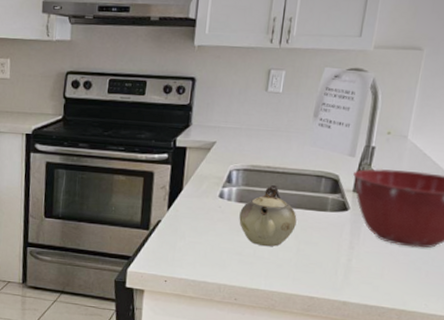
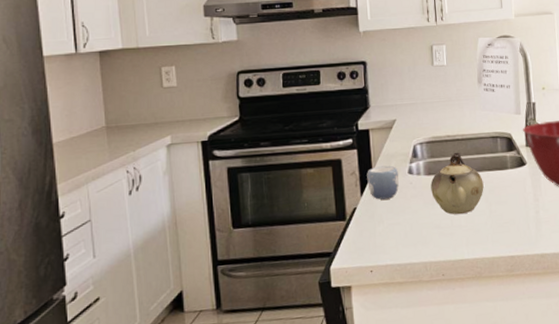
mug: none [176,185,210,218] -> present [367,165,400,200]

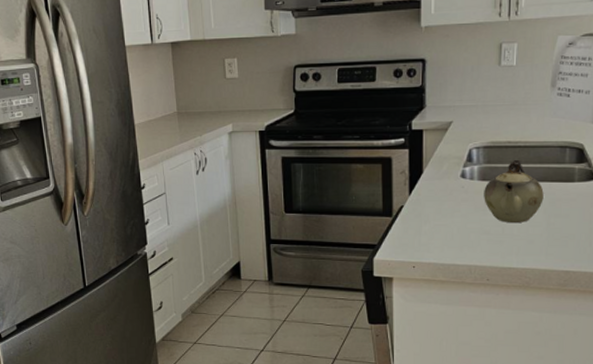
mug: present [367,165,400,200] -> none [417,167,451,200]

